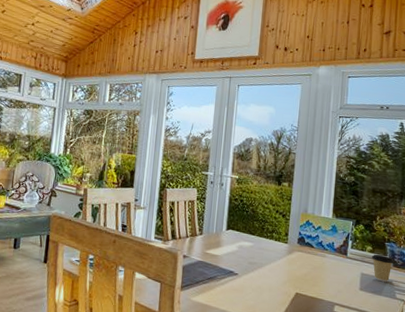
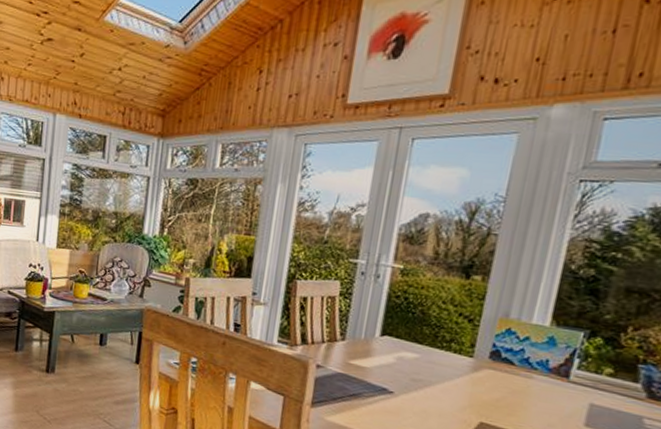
coffee cup: present [371,254,394,282] -> none [610,379,650,419]

